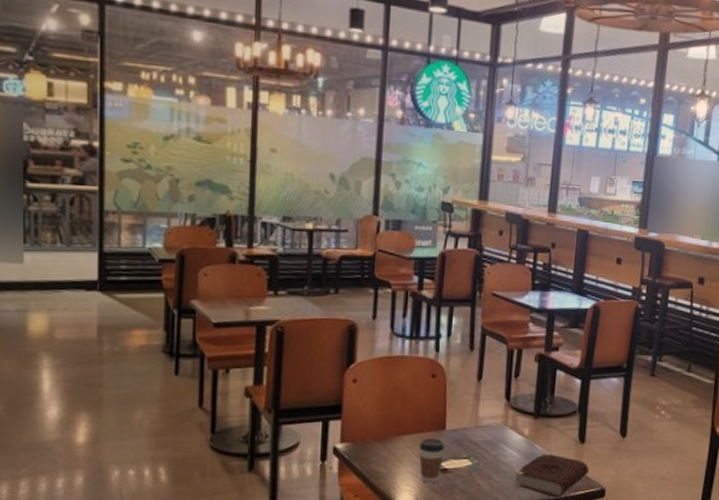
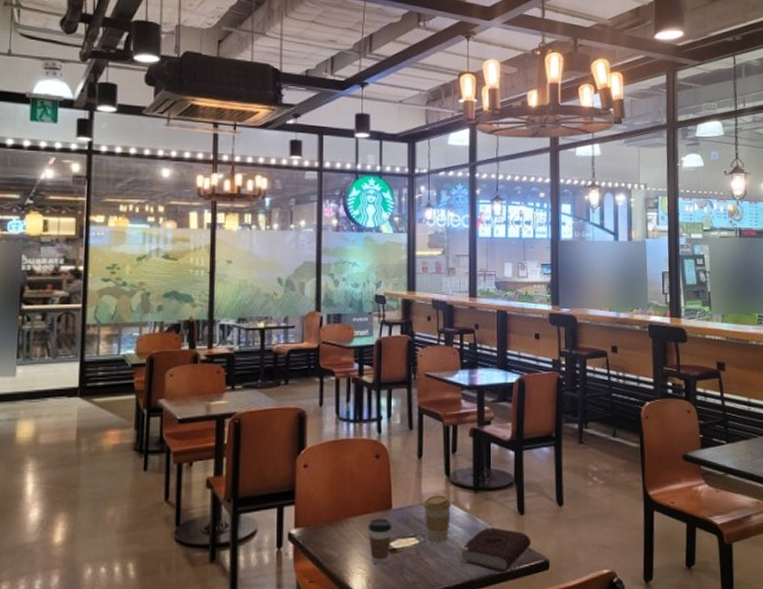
coffee cup: none [479,418,509,465] -> present [424,495,451,542]

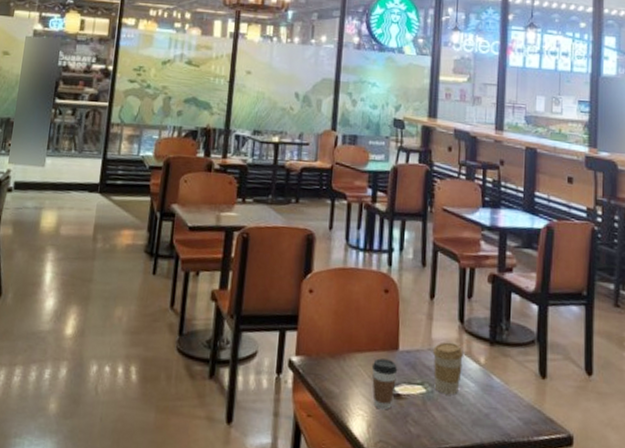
book: present [460,526,532,572] -> none [470,385,554,440]

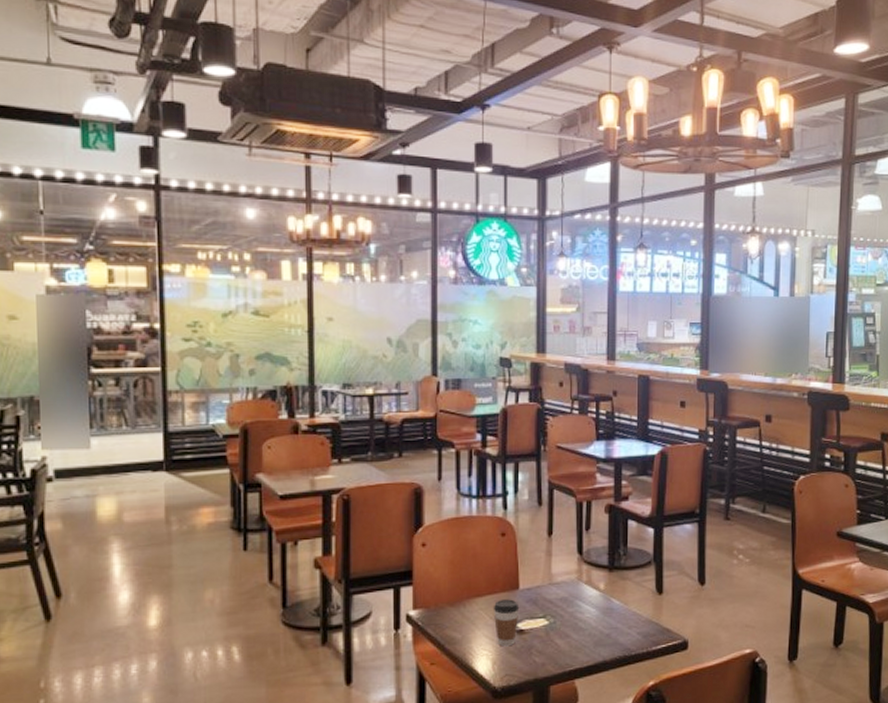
coffee cup: present [433,342,463,395] -> none [554,574,583,623]

